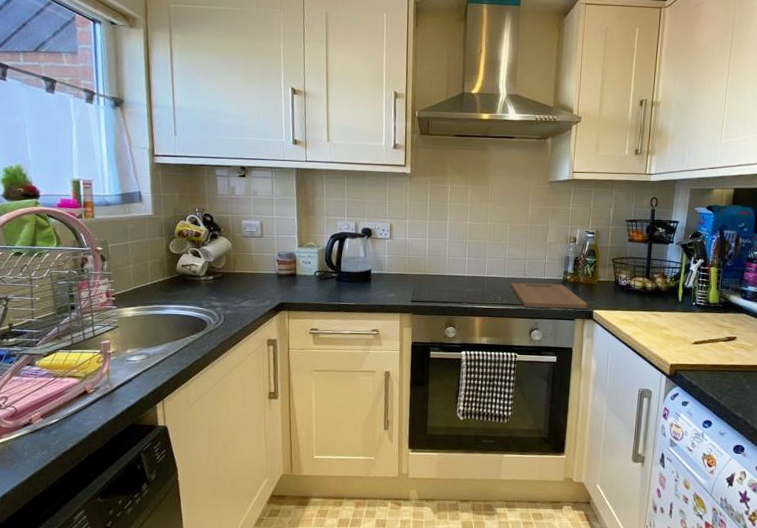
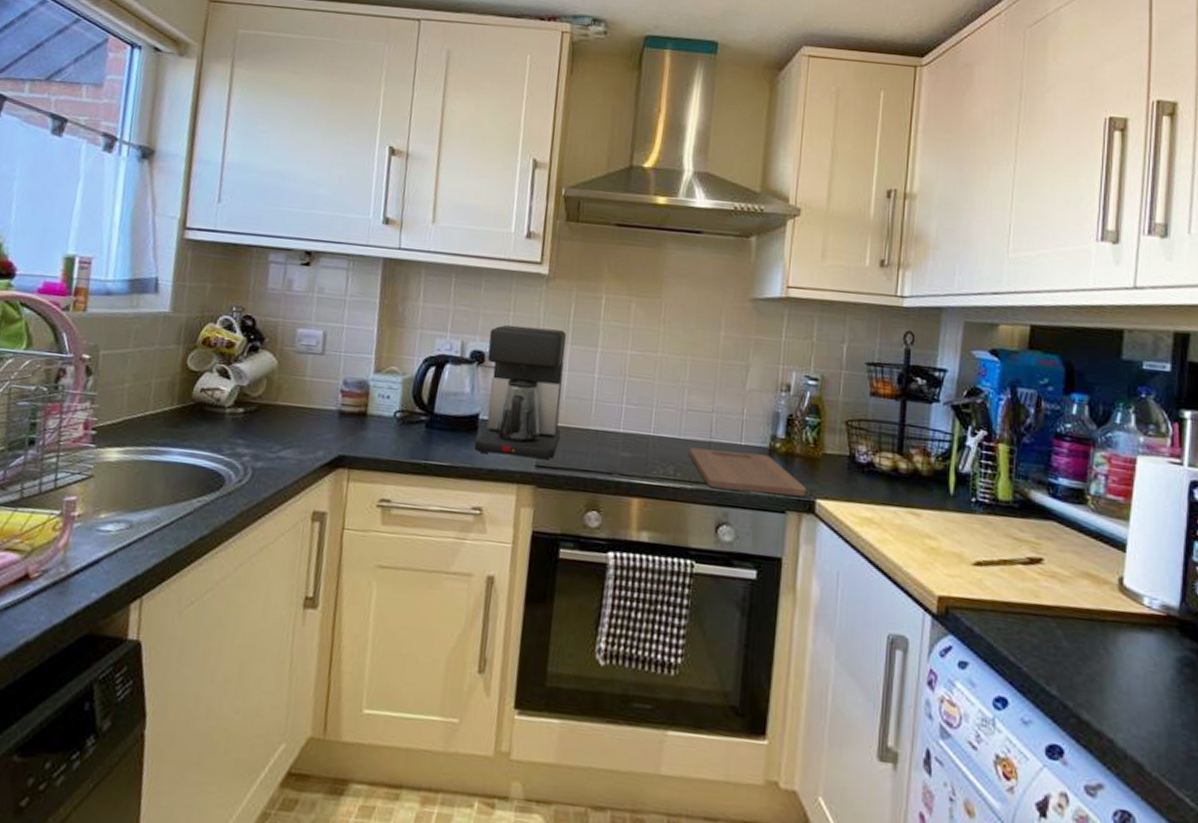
coffee maker: none [369,209,426,296] -> present [474,324,567,459]

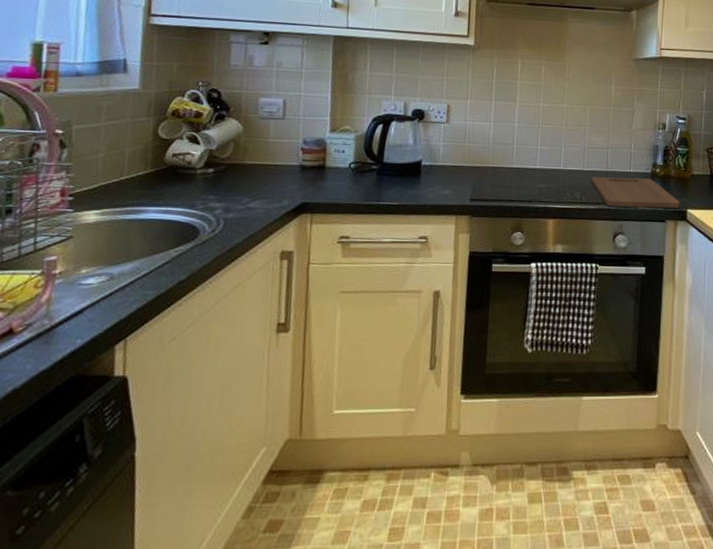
coffee maker: present [474,324,567,459] -> none [418,87,491,193]

